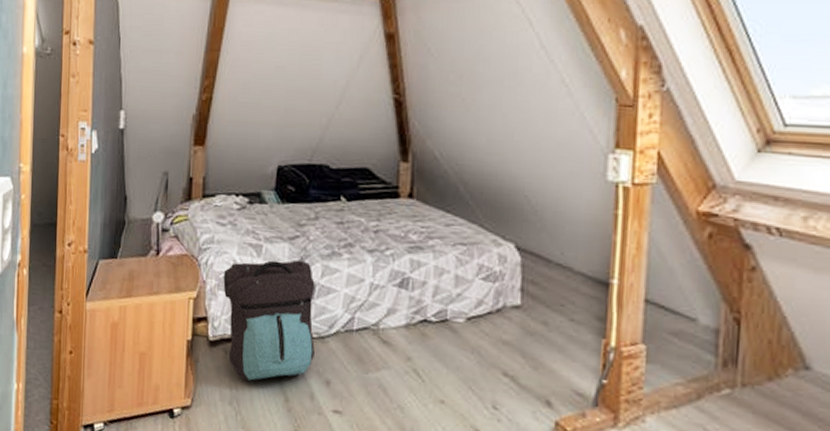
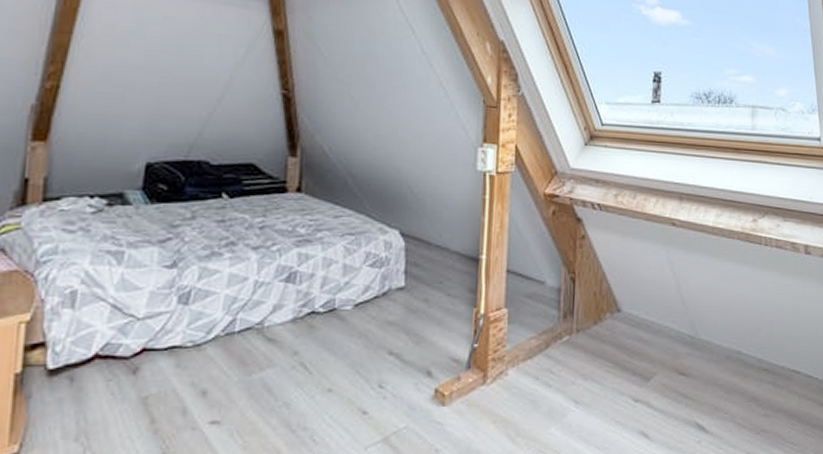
backpack: present [223,260,315,382] -> none [70,264,190,410]

